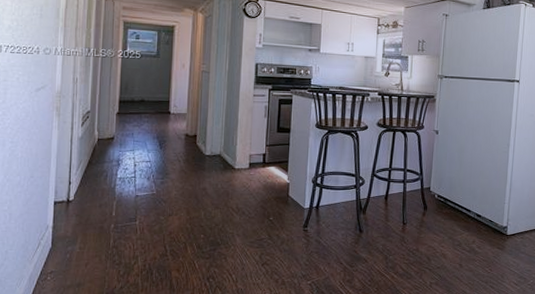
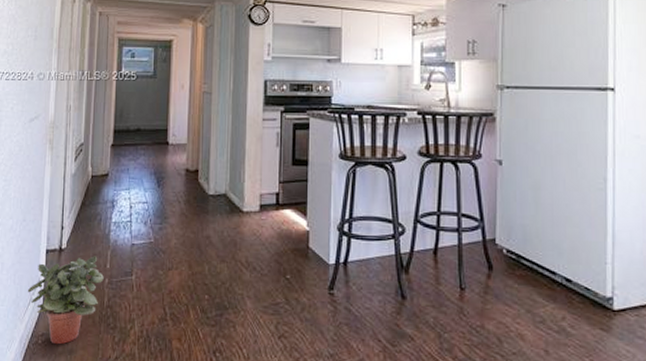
potted plant: none [35,206,110,280] -> present [27,256,104,345]

